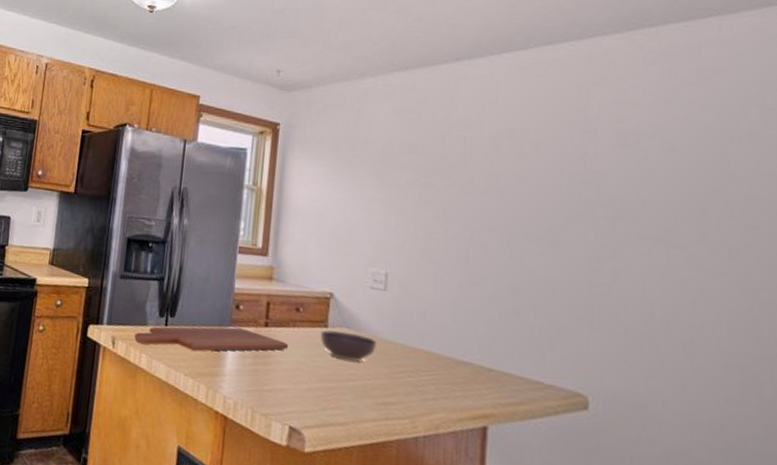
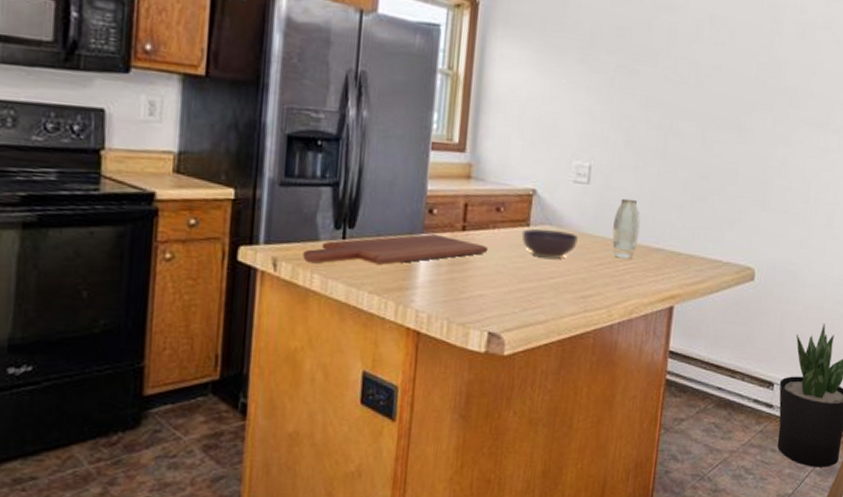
vase: none [413,307,443,370] -> present [612,198,641,260]

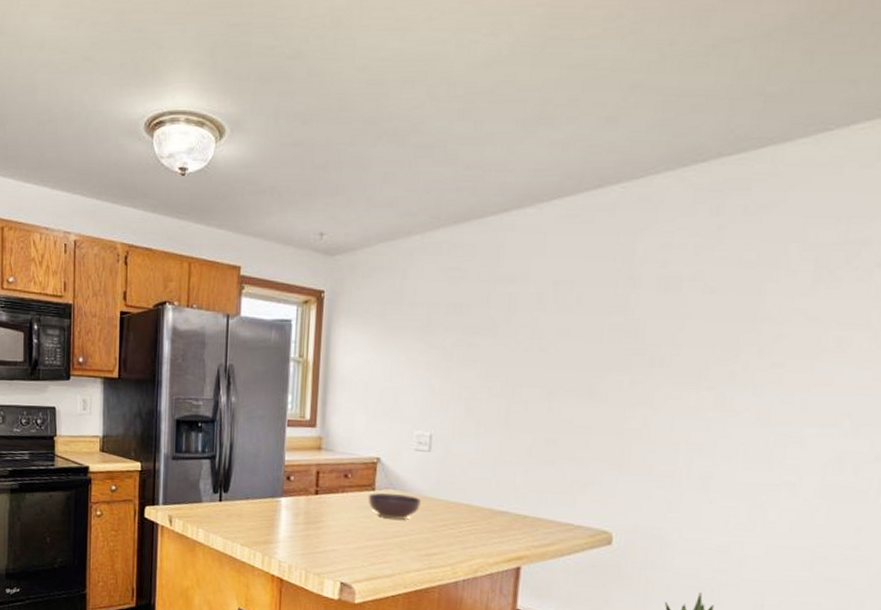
cutting board: present [303,234,489,265] -> none [190,497,339,523]
vase: present [612,198,641,260] -> none [454,464,484,522]

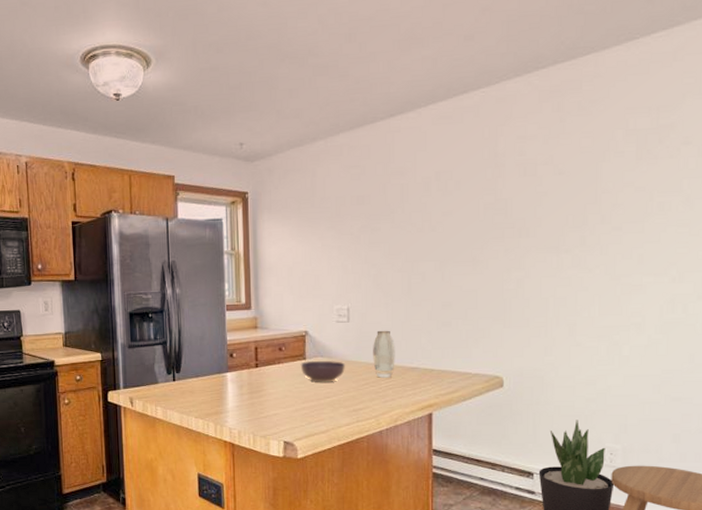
vase: none [454,464,484,522] -> present [373,330,395,379]

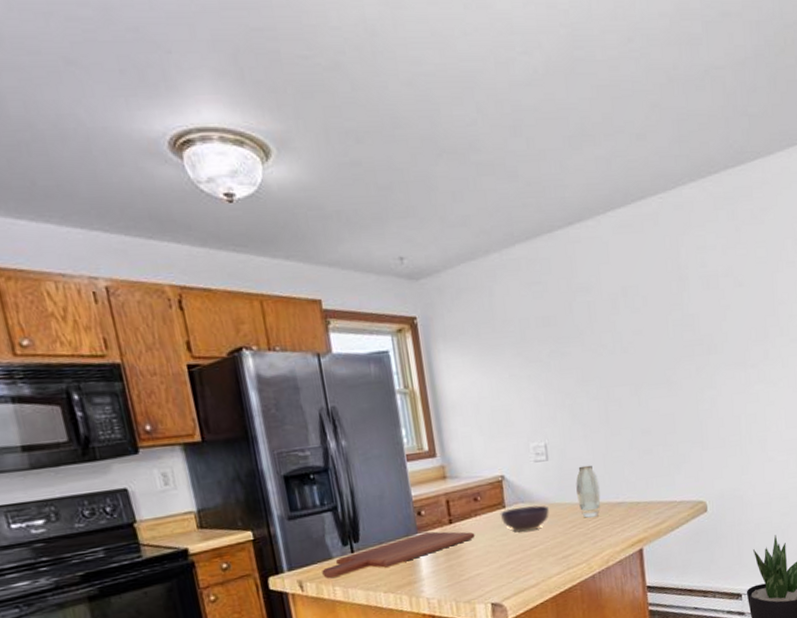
cutting board: none [149,372,277,400] -> present [322,531,476,579]

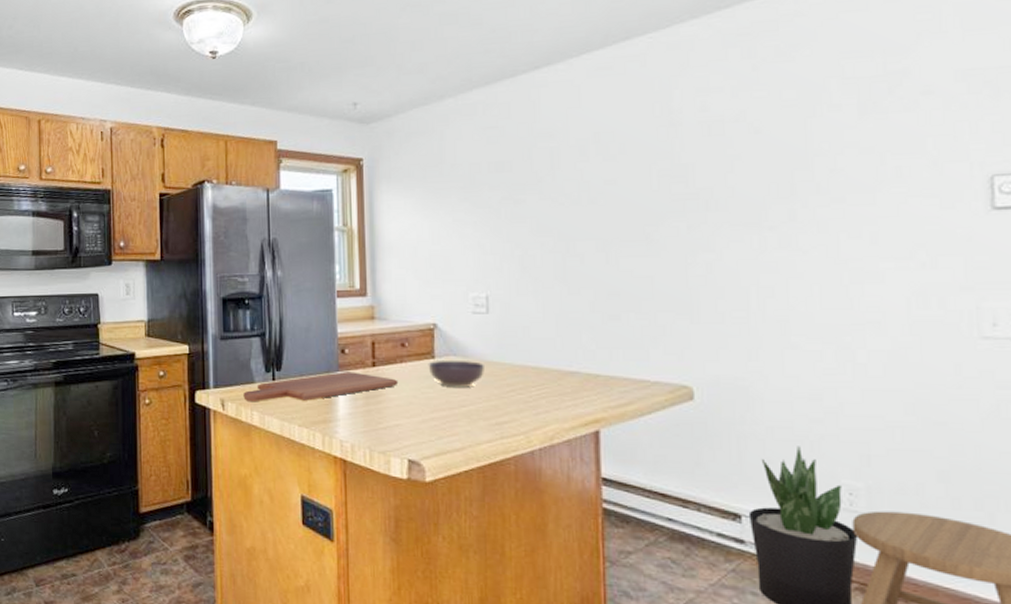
vase: present [575,465,601,518] -> none [519,324,549,385]

